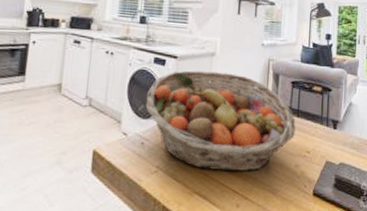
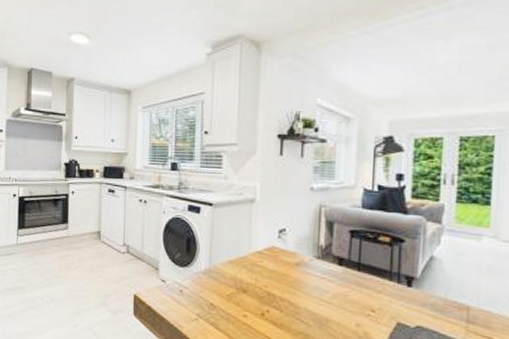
fruit basket: present [145,70,296,171] -> none [182,218,356,327]

